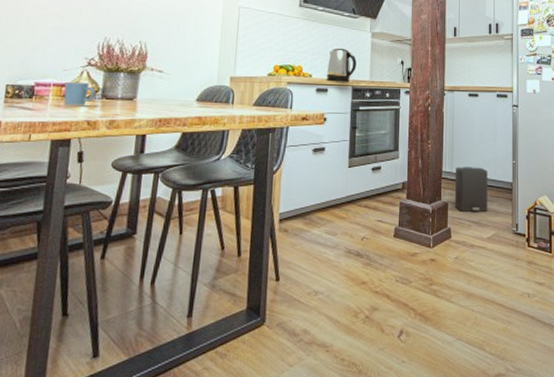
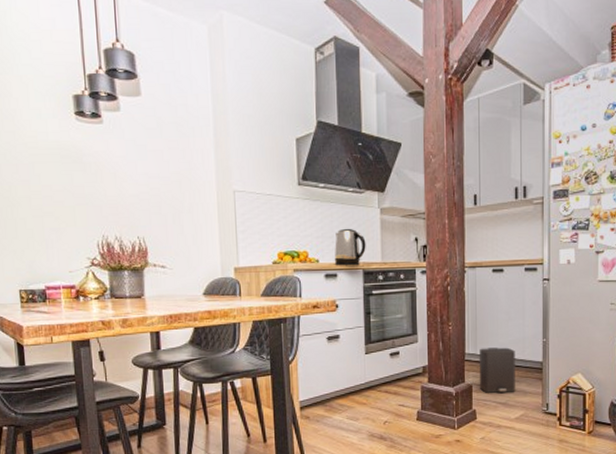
mug: present [63,81,95,107] -> none [74,282,104,308]

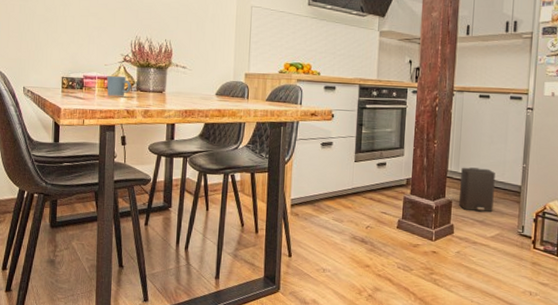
mug: none [74,282,104,308] -> present [107,75,131,98]
kettle: present [334,228,366,266] -> none [333,46,364,81]

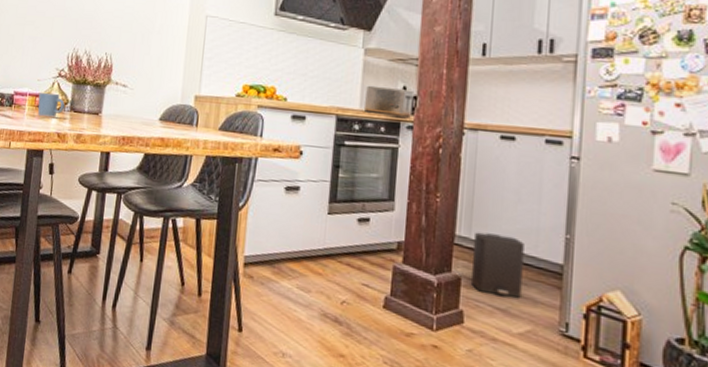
toaster: none [380,60,418,85] -> present [363,85,414,119]

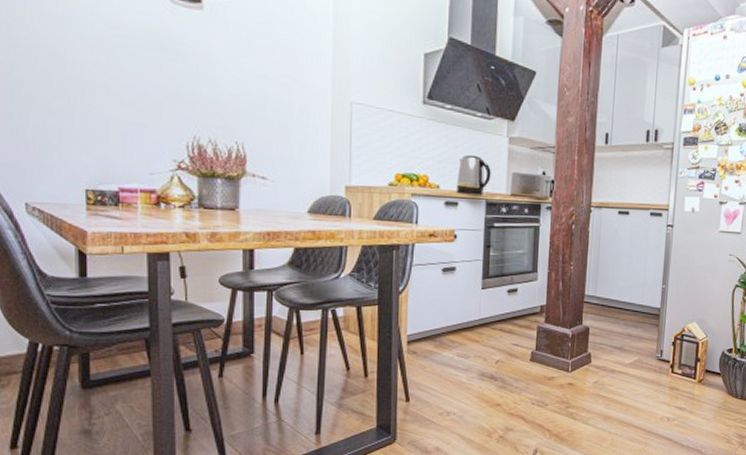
mug: present [37,92,65,118] -> none [154,187,190,217]
kettle: none [303,66,344,110] -> present [455,154,491,196]
pedal bin: present [472,232,524,298] -> none [597,290,634,337]

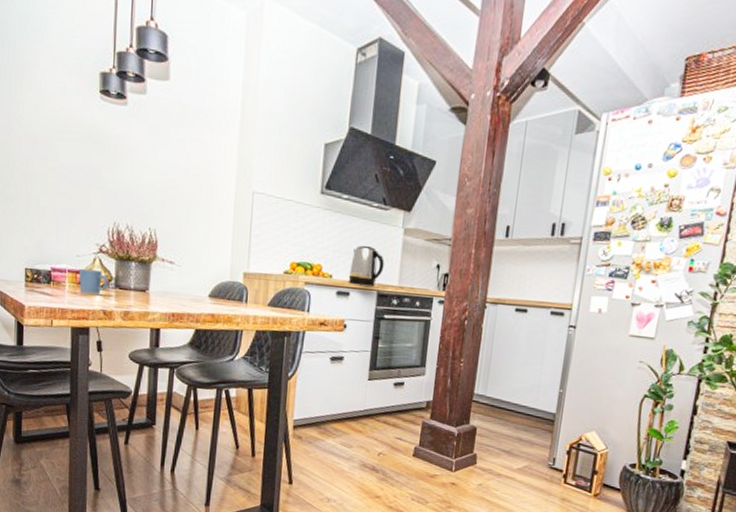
mug: none [154,187,190,217] -> present [79,268,109,296]
toaster: present [509,171,552,201] -> none [401,263,446,294]

